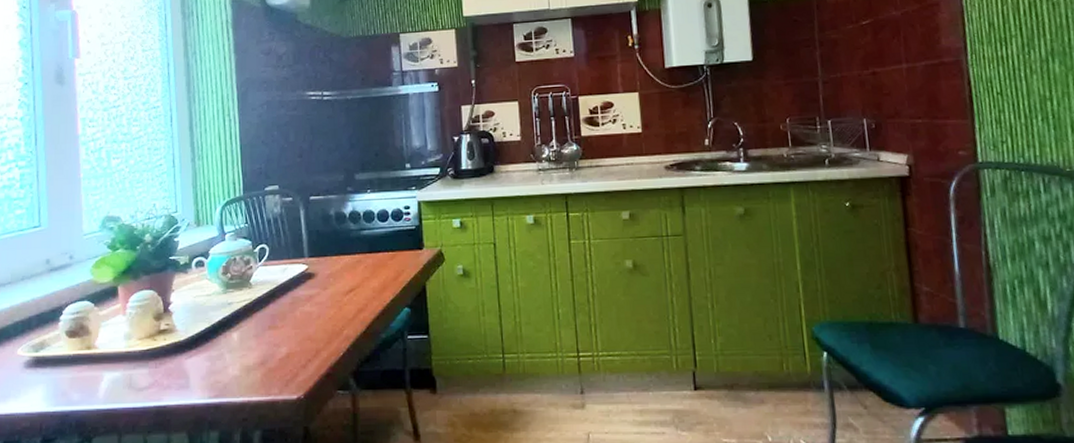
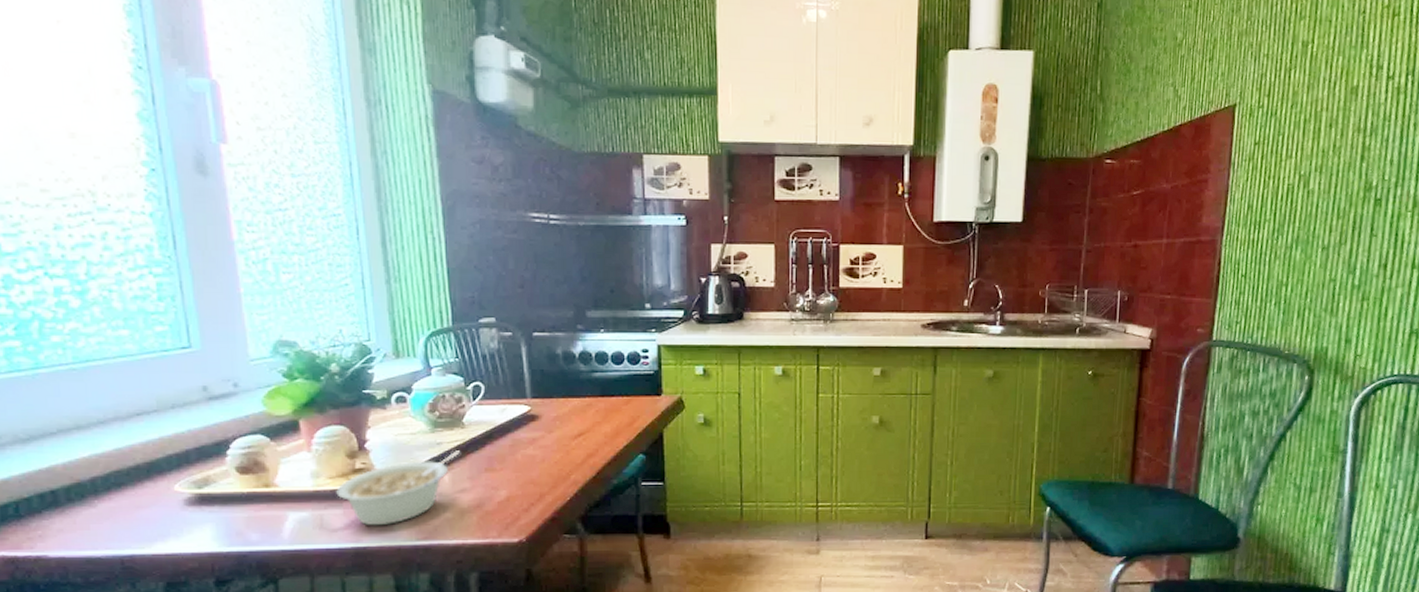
legume: none [144,310,247,385] -> present [336,450,460,526]

